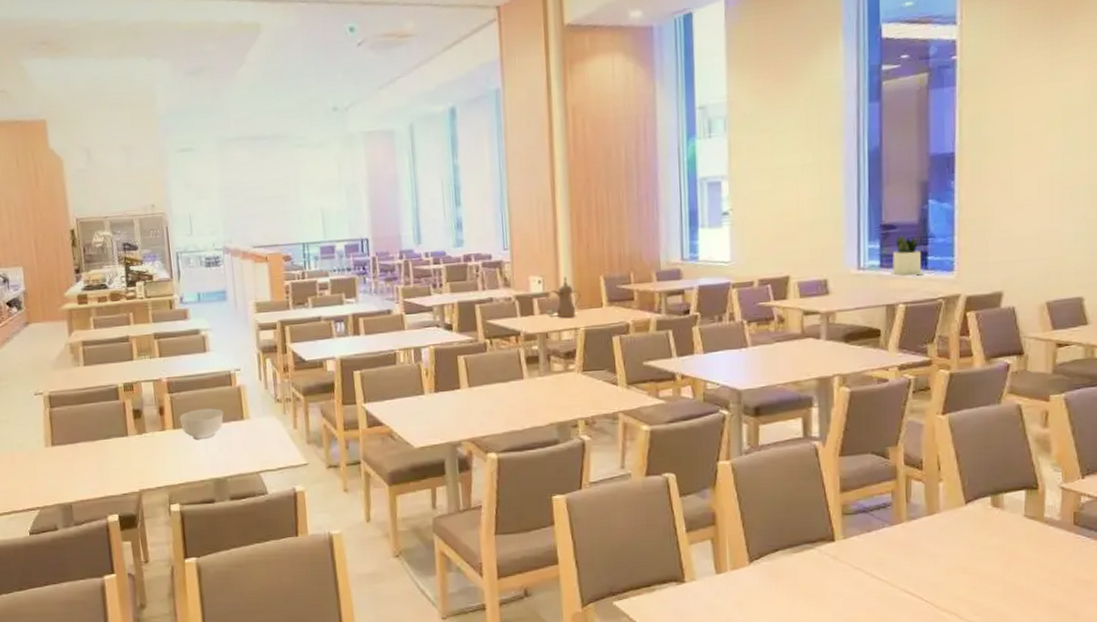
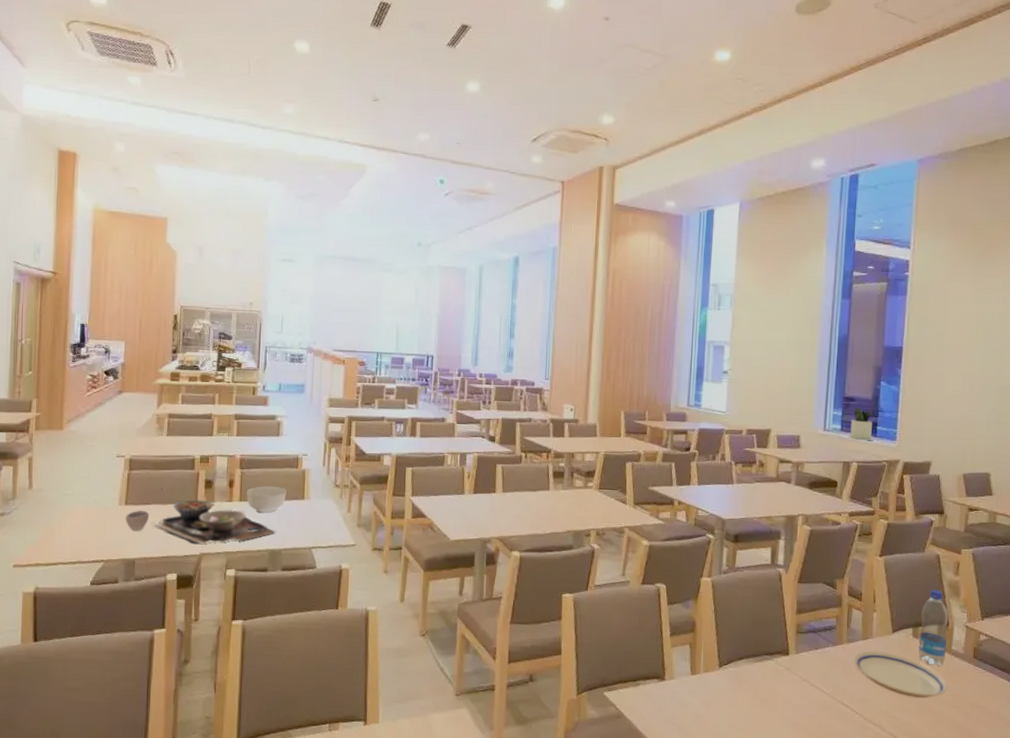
cup: none [54,449,80,473] -> present [125,510,150,531]
food tray: none [82,422,217,480] -> present [151,487,275,544]
teapot: present [546,277,581,319] -> none [574,408,604,443]
plate: none [917,527,1041,577] -> present [853,651,947,698]
bottle: none [1001,447,1038,539] -> present [918,590,949,667]

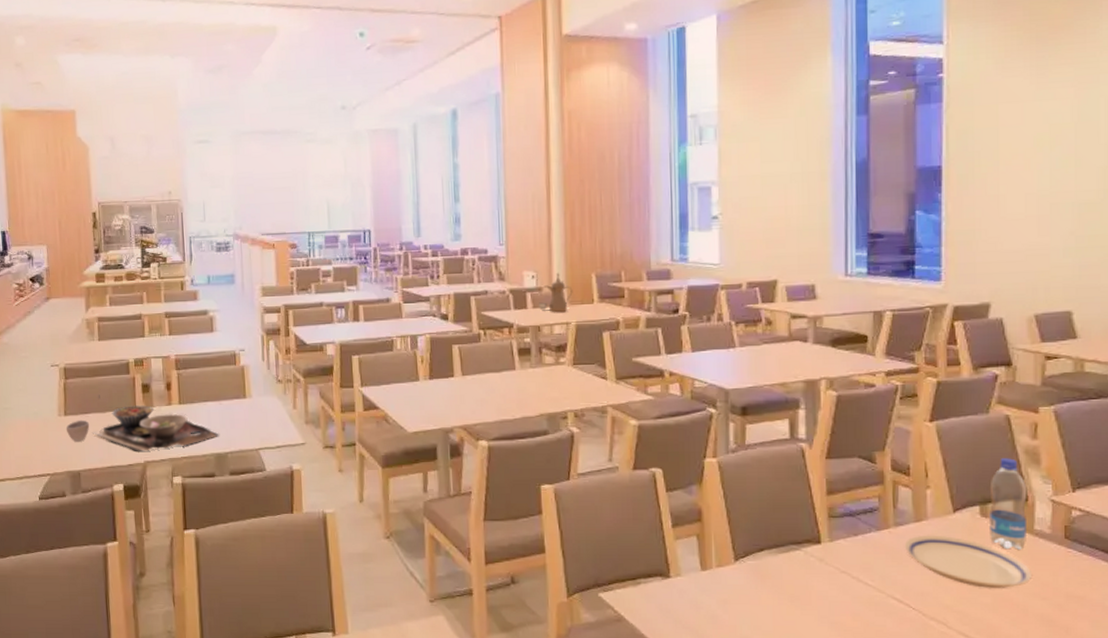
bowl: present [246,486,287,514] -> none [185,386,227,416]
teapot: none [574,408,604,443] -> present [539,273,573,313]
planter: present [848,407,874,441] -> none [877,244,911,285]

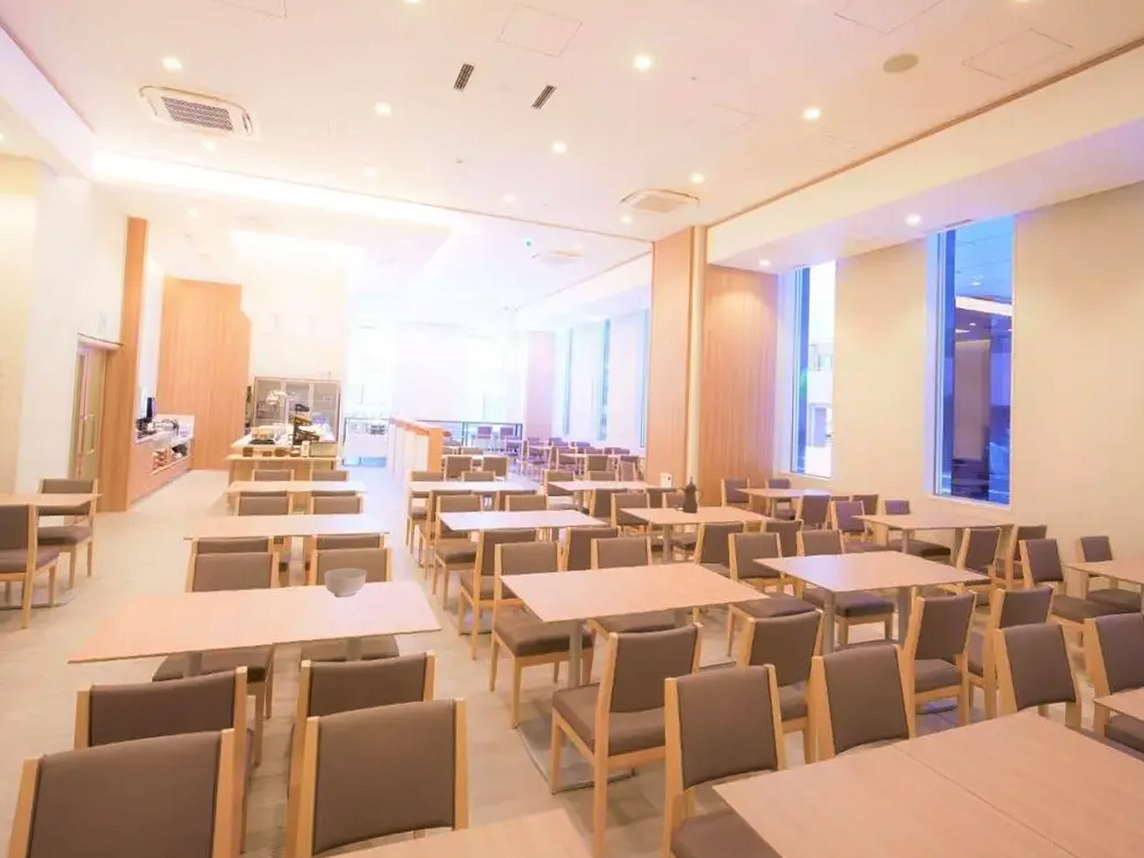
cup: present [66,420,90,442] -> none [191,597,219,620]
food tray: present [91,395,219,451] -> none [219,571,355,632]
bowl: none [185,386,227,416] -> present [323,567,367,598]
plate: present [904,535,1031,588] -> none [977,732,1079,782]
bottle: present [989,458,1027,551] -> none [1046,663,1076,748]

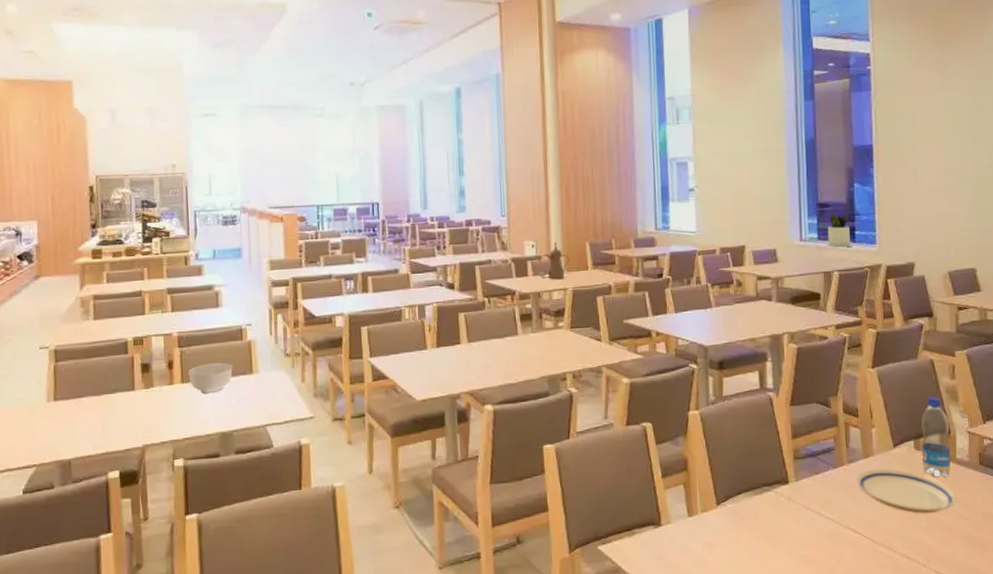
planter: none [959,469,986,505] -> present [826,212,853,248]
plate: none [977,732,1079,782] -> present [856,469,956,513]
bottle: none [1046,663,1076,748] -> present [920,397,951,478]

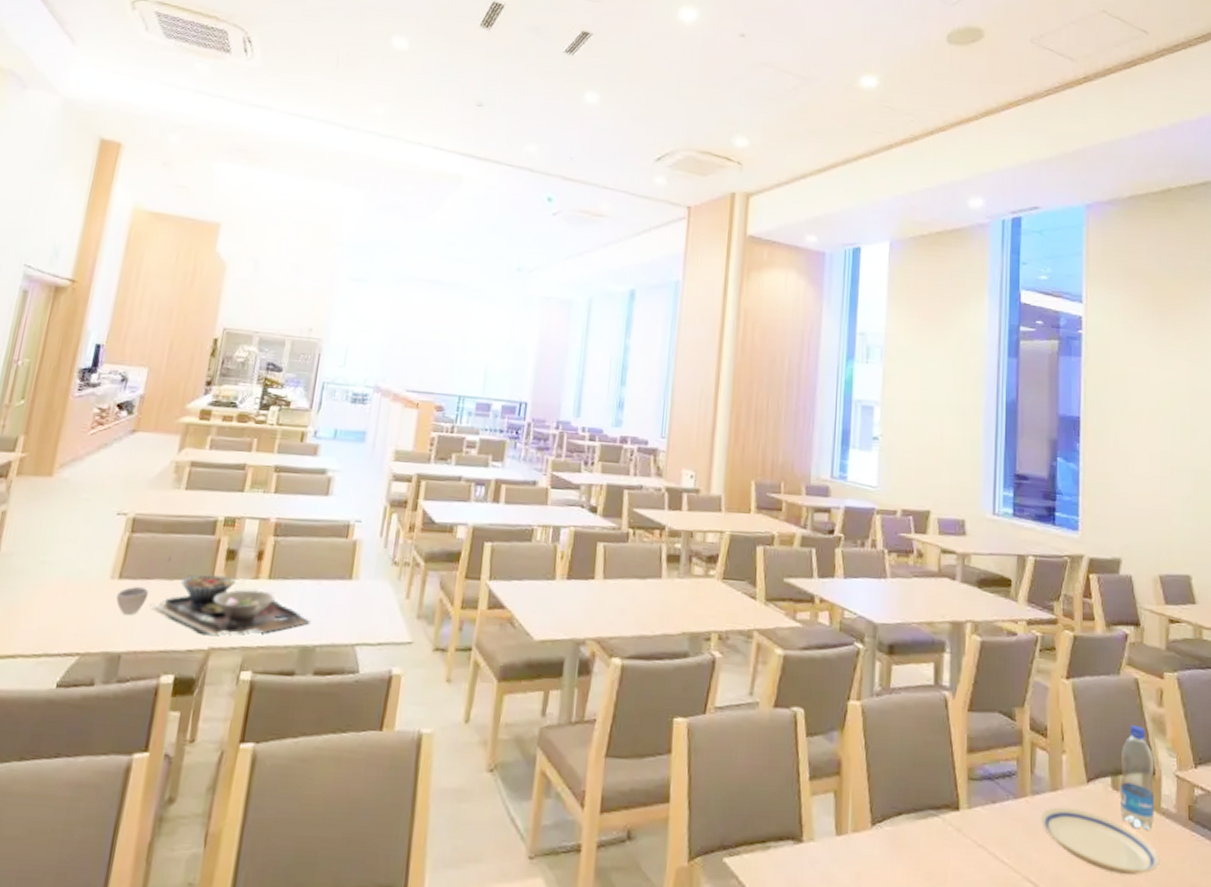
cup: none [55,404,83,429] -> present [116,586,149,615]
food tray: none [84,377,224,435] -> present [149,556,310,635]
bowl: present [188,362,233,394] -> none [278,559,331,597]
teapot: present [539,242,569,280] -> none [694,476,731,520]
planter: present [826,212,853,248] -> none [1021,487,1052,530]

